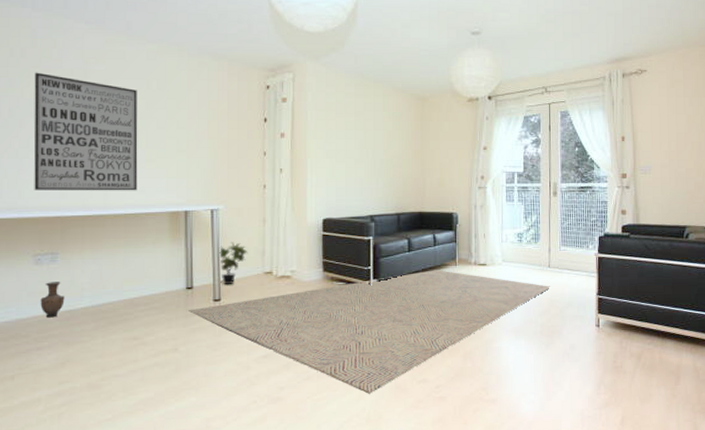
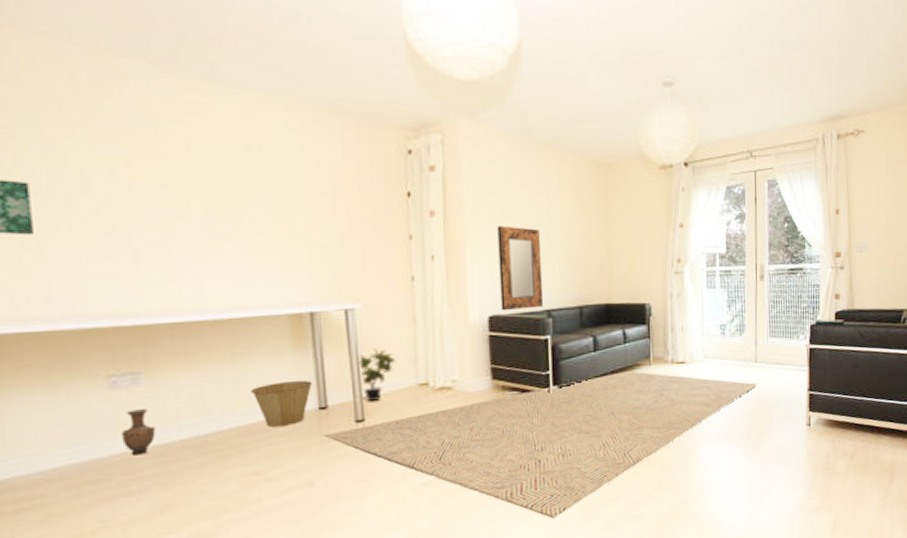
wall art: present [33,72,138,191] -> none [81,131,244,292]
basket: none [135,265,183,301] -> present [249,380,313,427]
home mirror: none [333,146,368,215] -> present [497,226,544,311]

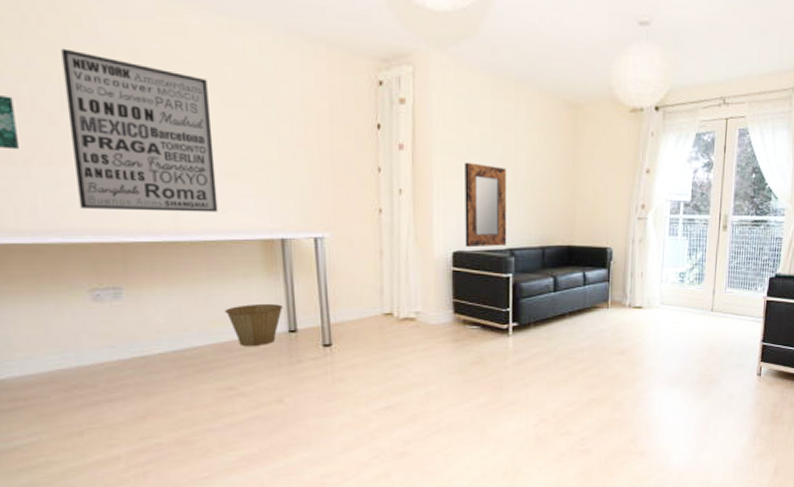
wall art: none [81,131,244,292] -> present [61,48,218,213]
vase: present [121,409,156,456] -> none [105,322,137,365]
rug: present [324,371,757,519] -> none [293,313,711,447]
potted plant: present [358,349,397,402] -> none [326,278,363,328]

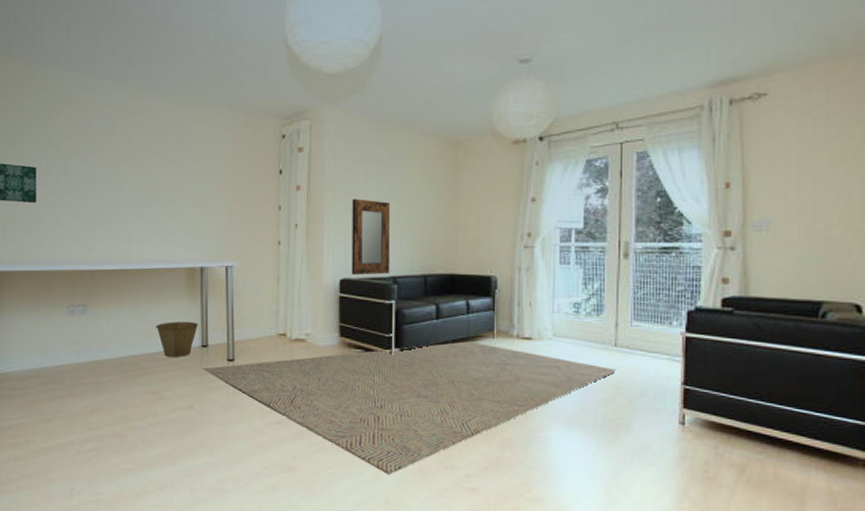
wall art: present [61,48,218,213] -> none [67,131,158,246]
rug: none [293,313,711,447] -> present [203,341,616,475]

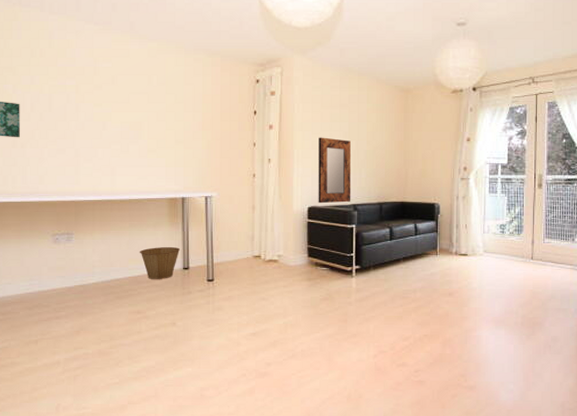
rug: present [203,341,616,475] -> none [185,258,533,374]

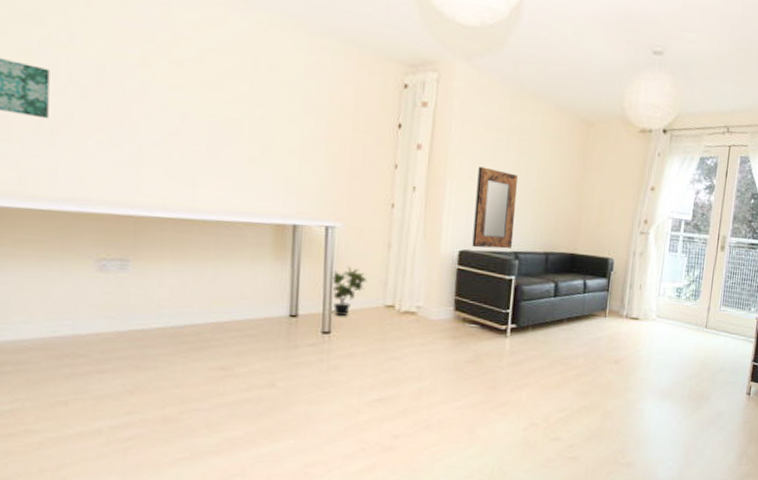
basket: present [139,247,181,279] -> none [227,286,288,328]
potted plant: none [211,227,239,267] -> present [331,267,368,317]

